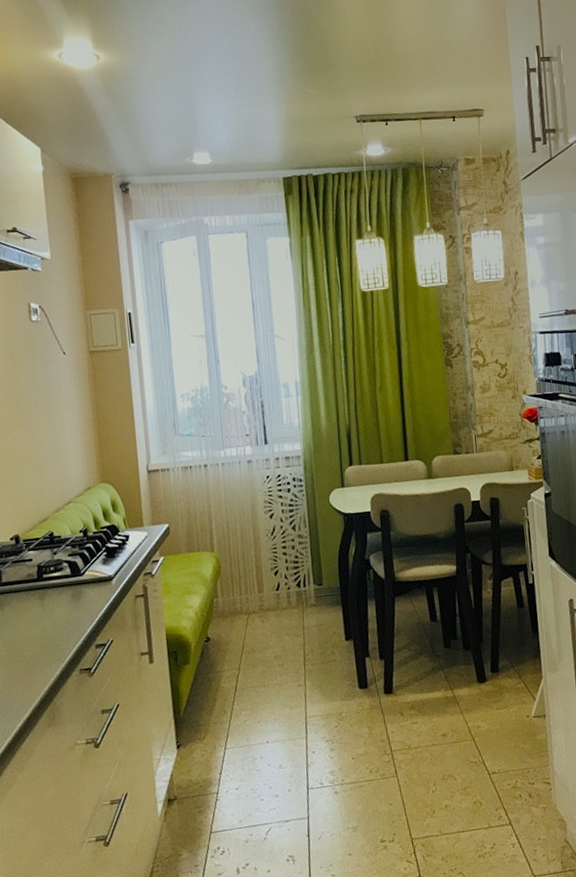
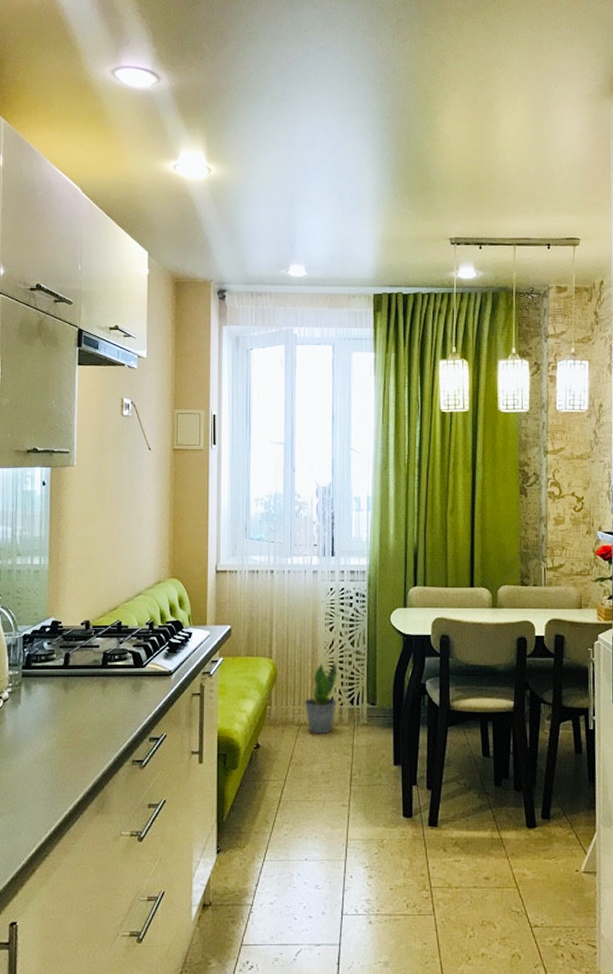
potted plant: none [251,547,283,621] -> present [305,661,337,735]

